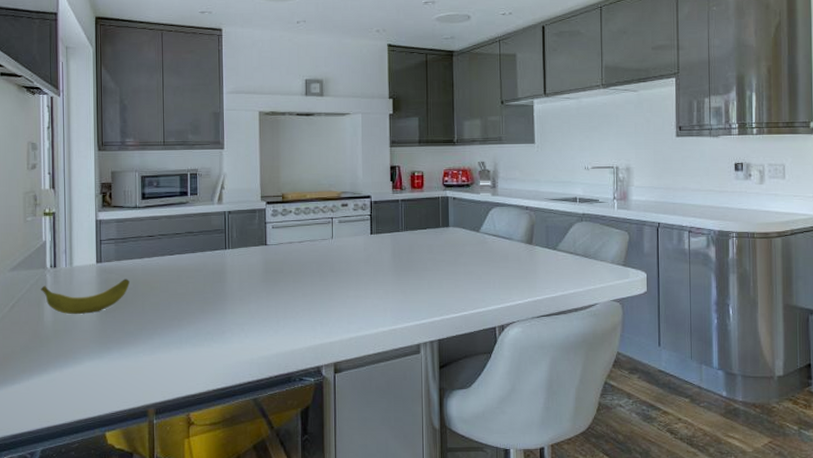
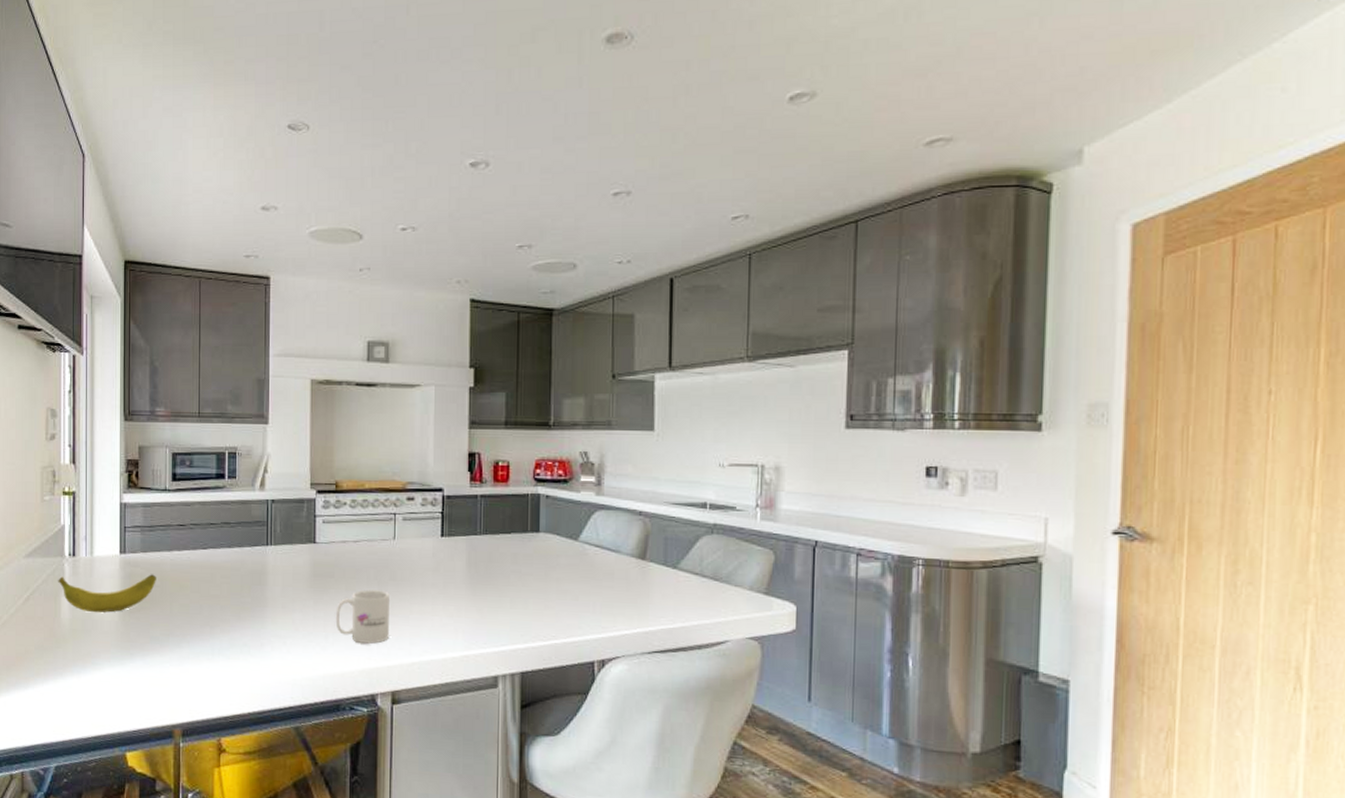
mug: none [285,281,330,325] -> present [335,590,389,644]

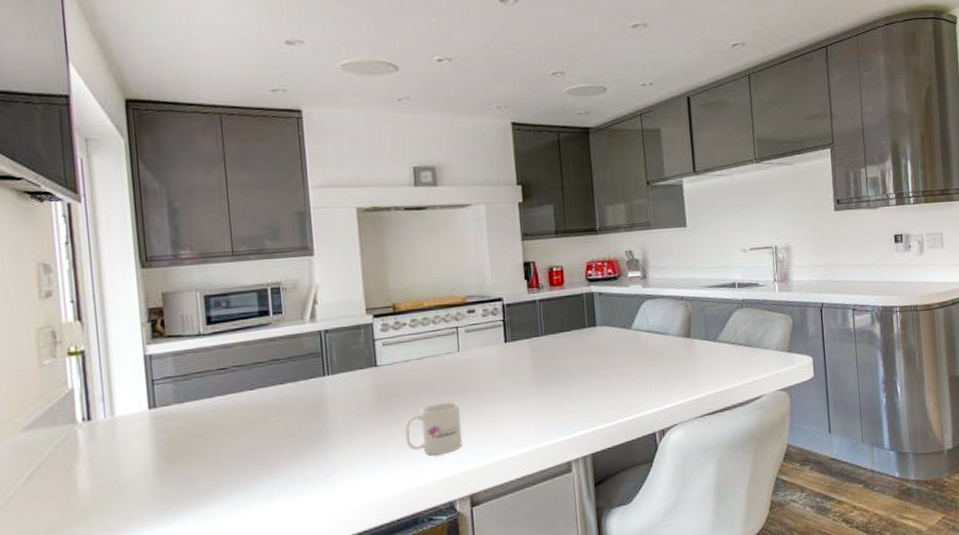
banana: present [58,574,156,614] -> none [70,424,197,478]

